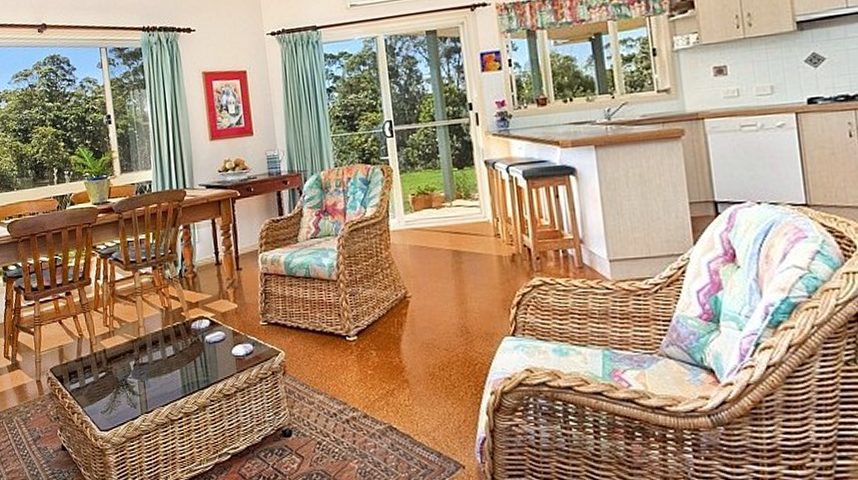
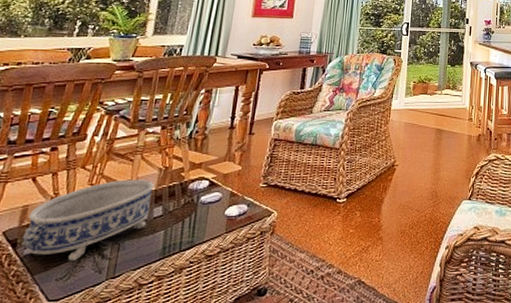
decorative bowl: none [65,320,163,396] -> present [21,179,154,261]

